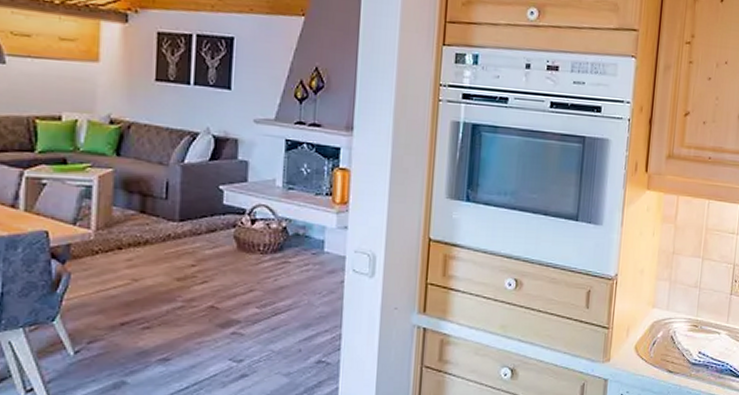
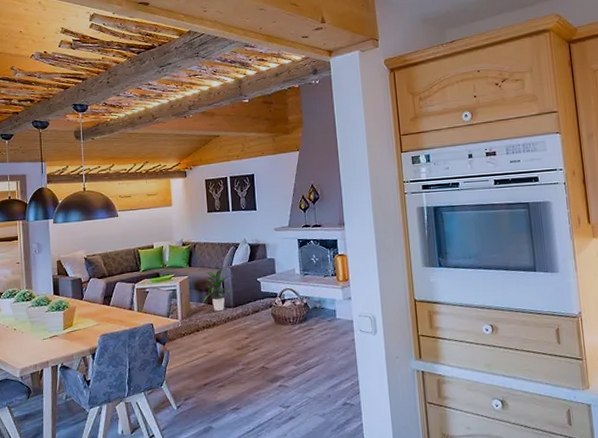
indoor plant: none [131,164,184,225] -> present [202,268,233,312]

